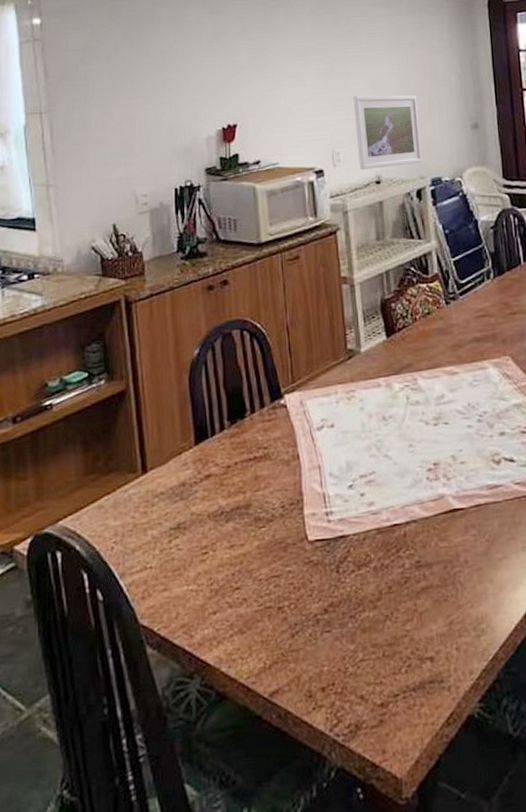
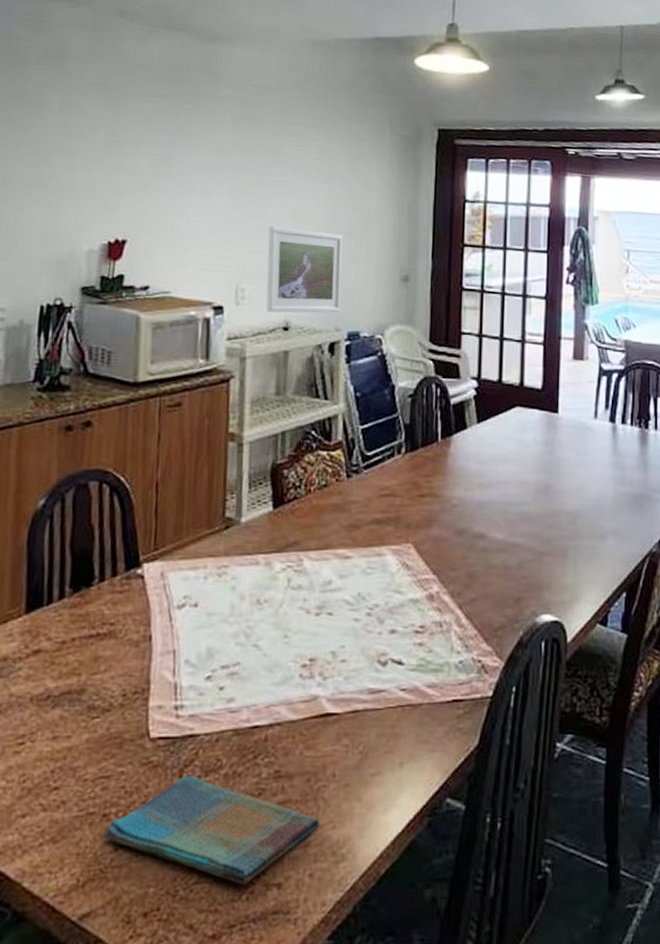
dish towel: none [281,570,460,660] -> present [103,776,320,885]

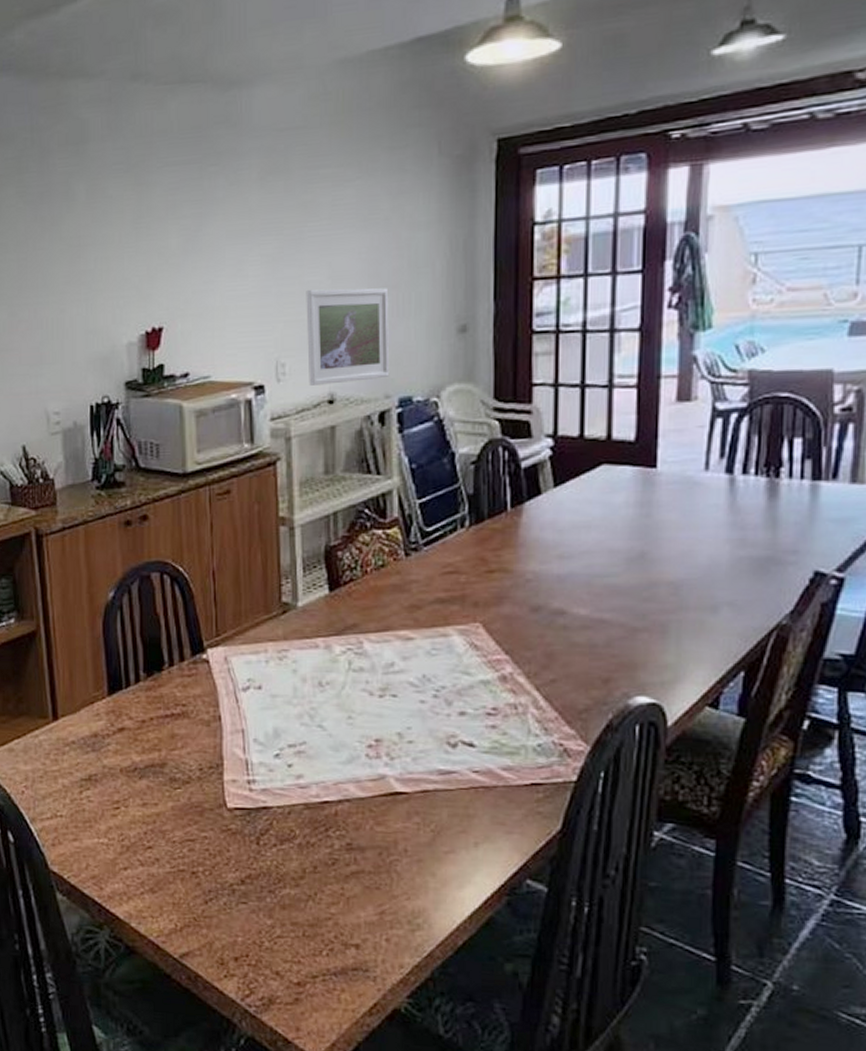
dish towel: present [103,776,320,885] -> none [194,843,394,943]

